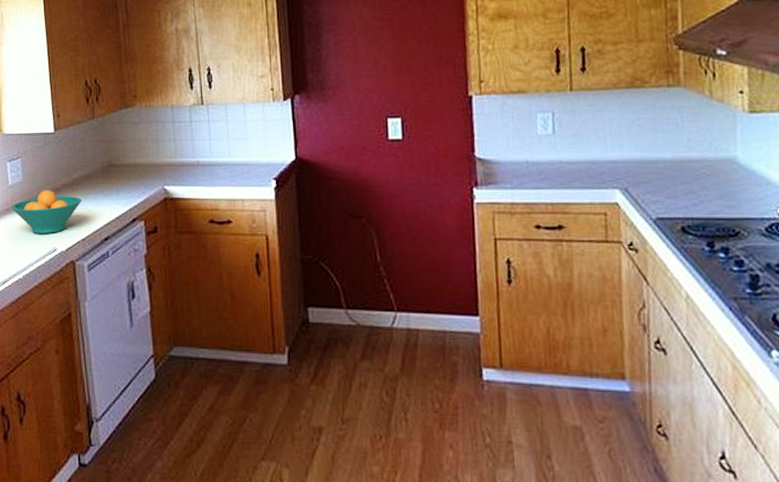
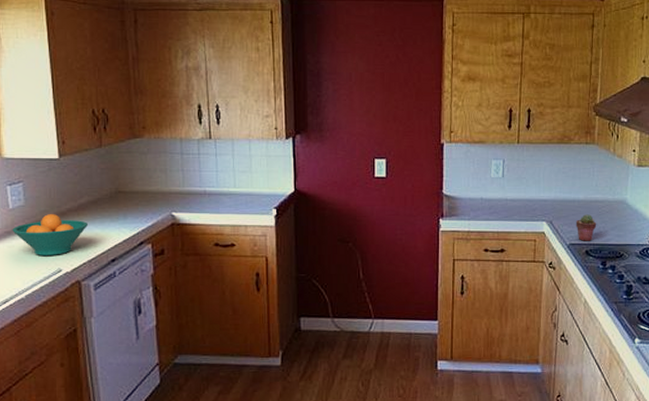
potted succulent: none [662,178,695,214] -> present [575,214,597,241]

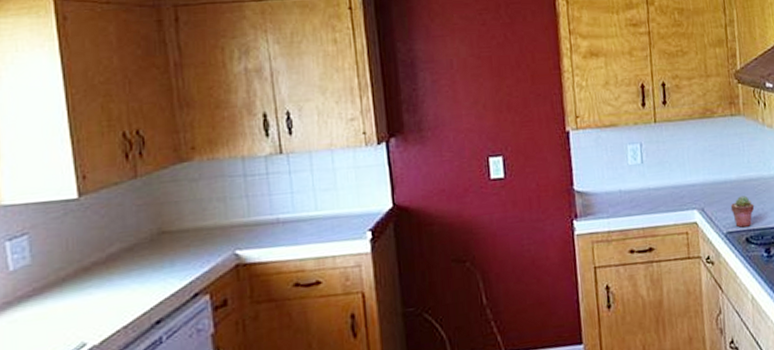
fruit bowl: present [12,214,89,255] -> none [14,271,123,329]

